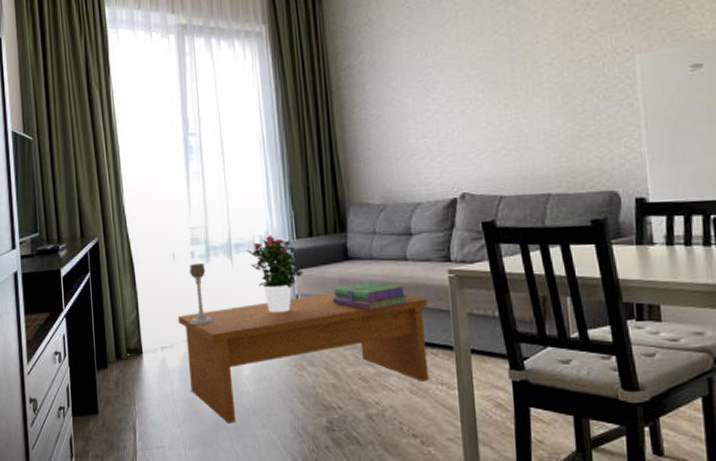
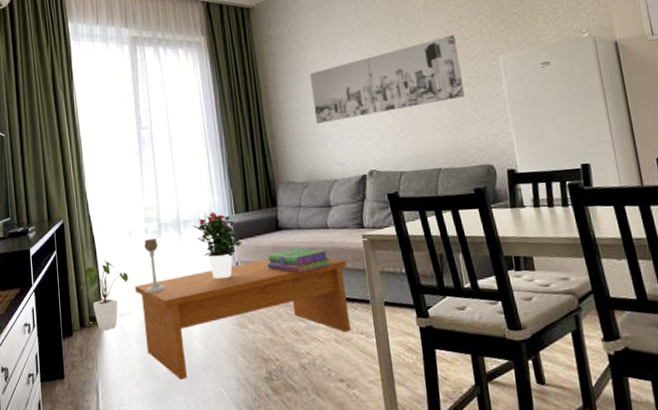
house plant: none [116,284,171,365] -> present [80,259,129,331]
wall art: none [393,27,587,136] -> present [310,34,465,124]

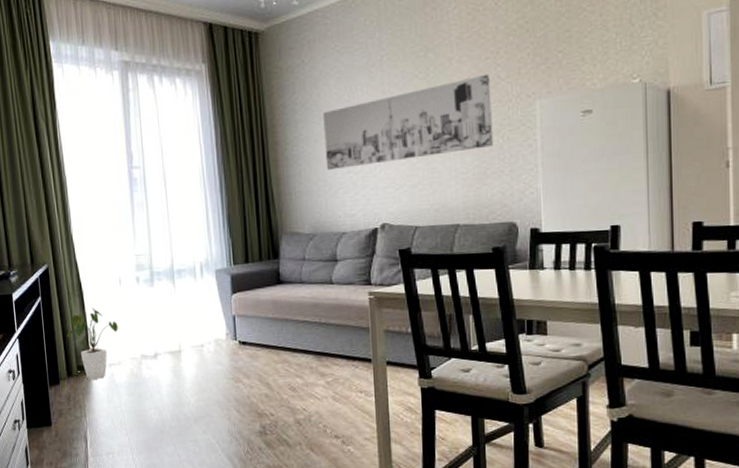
coffee table: present [135,258,351,380] -> none [125,313,350,431]
candle holder: present [144,239,167,293] -> none [135,288,159,344]
potted flower: present [191,212,242,278] -> none [186,262,240,331]
stack of books: present [267,248,331,273] -> none [265,303,334,329]

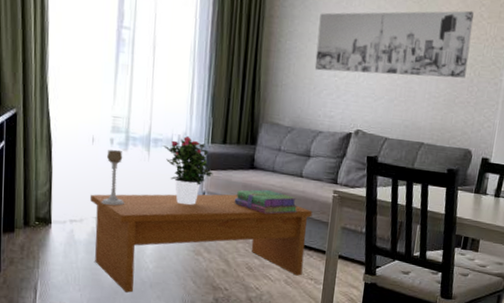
house plant: present [66,307,118,380] -> none [28,161,85,234]
coffee table: none [125,313,350,431] -> present [90,194,313,293]
candle holder: none [135,288,159,344] -> present [101,150,126,206]
potted flower: none [186,262,240,331] -> present [162,136,213,205]
stack of books: none [265,303,334,329] -> present [234,189,298,214]

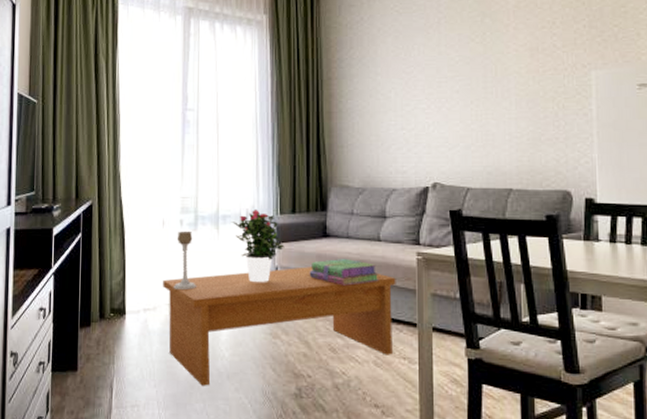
wall art: present [314,10,475,78] -> none [379,42,548,126]

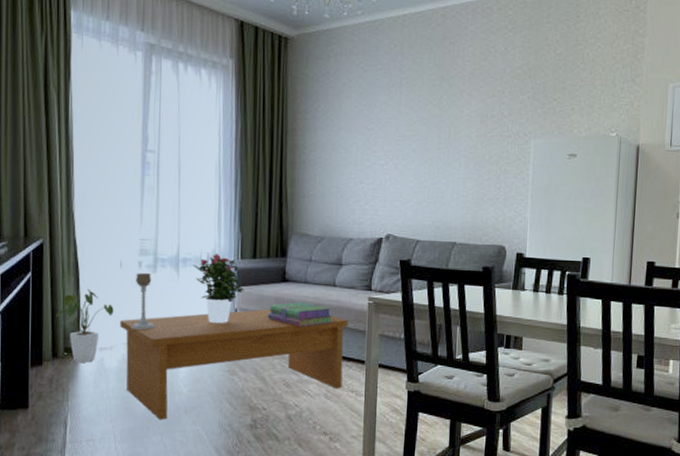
house plant: none [103,248,157,325] -> present [56,288,114,364]

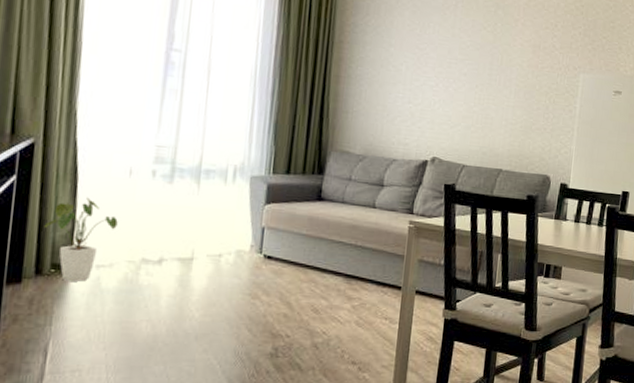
coffee table: present [120,309,348,420] -> none [124,228,387,348]
candle holder: present [131,273,156,330] -> none [137,183,168,246]
potted flower: present [191,254,245,323] -> none [215,167,275,242]
stack of books: present [267,302,333,327] -> none [298,222,370,249]

